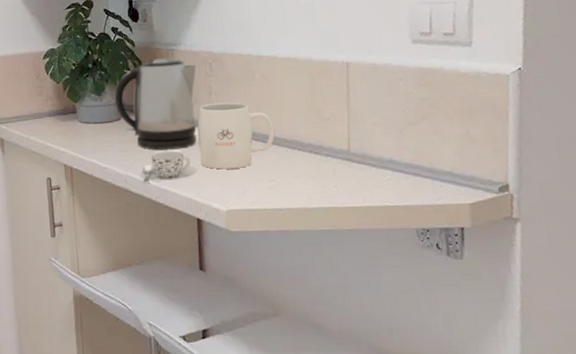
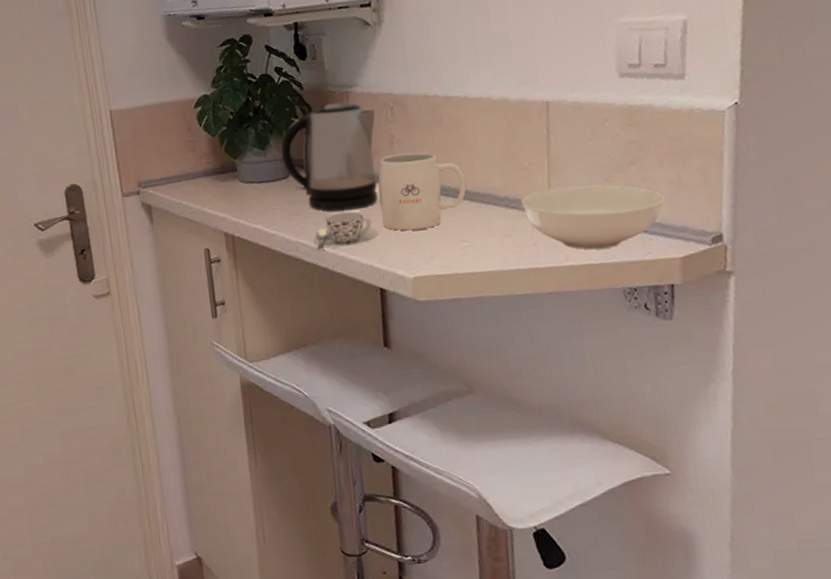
bowl: none [323,135,455,193] -> present [520,184,666,250]

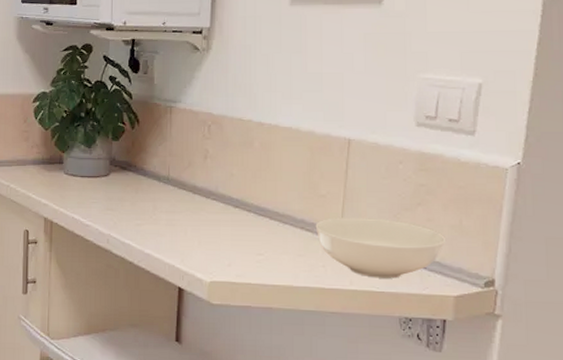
kettle: present [280,102,378,211] -> none [105,115,193,211]
teacup: present [314,211,380,251] -> none [124,213,185,246]
mug: present [378,152,467,231] -> none [188,168,268,239]

